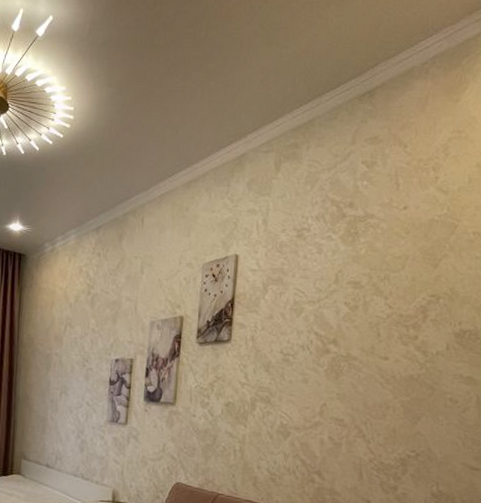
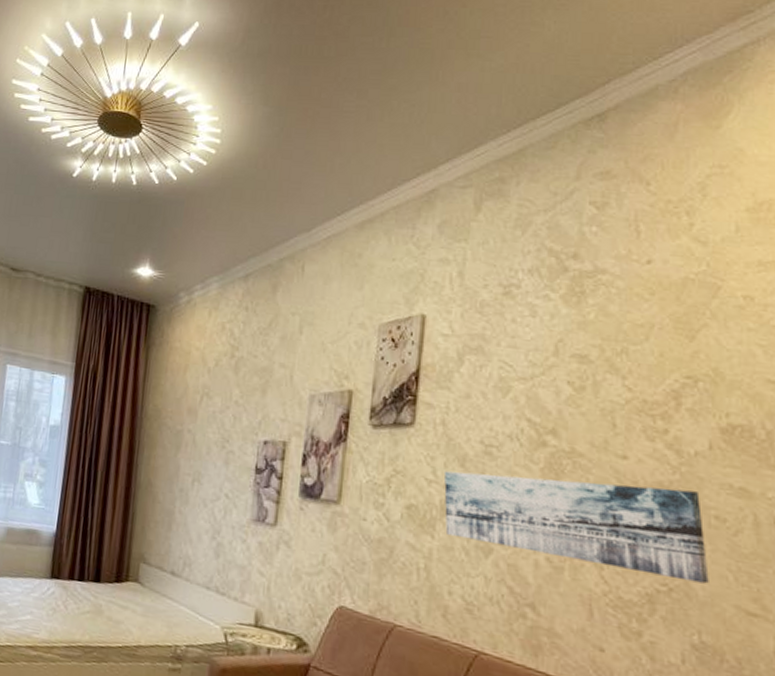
wall art: none [254,375,445,449] -> present [444,471,709,584]

